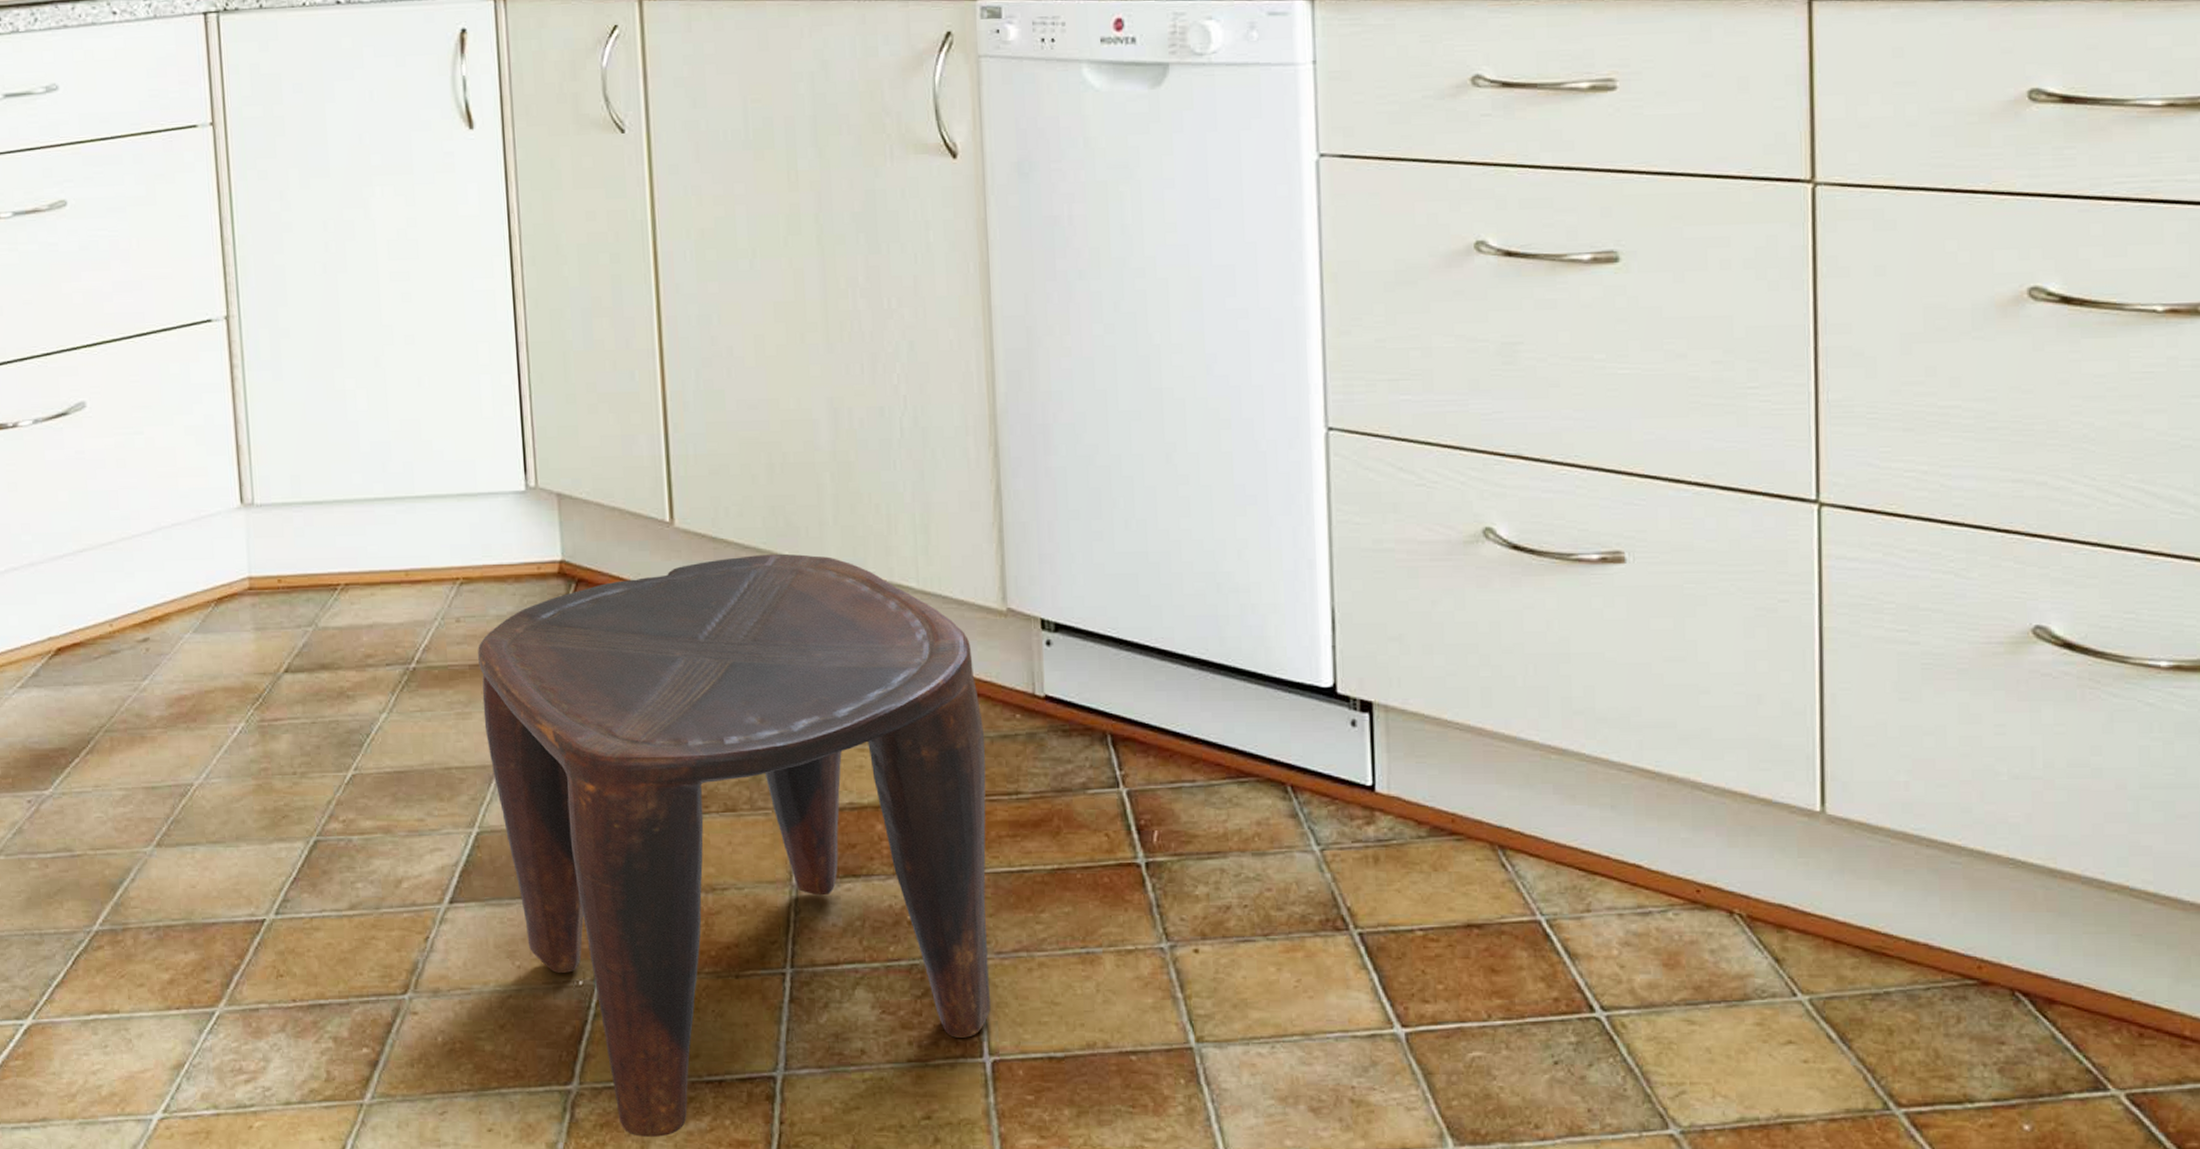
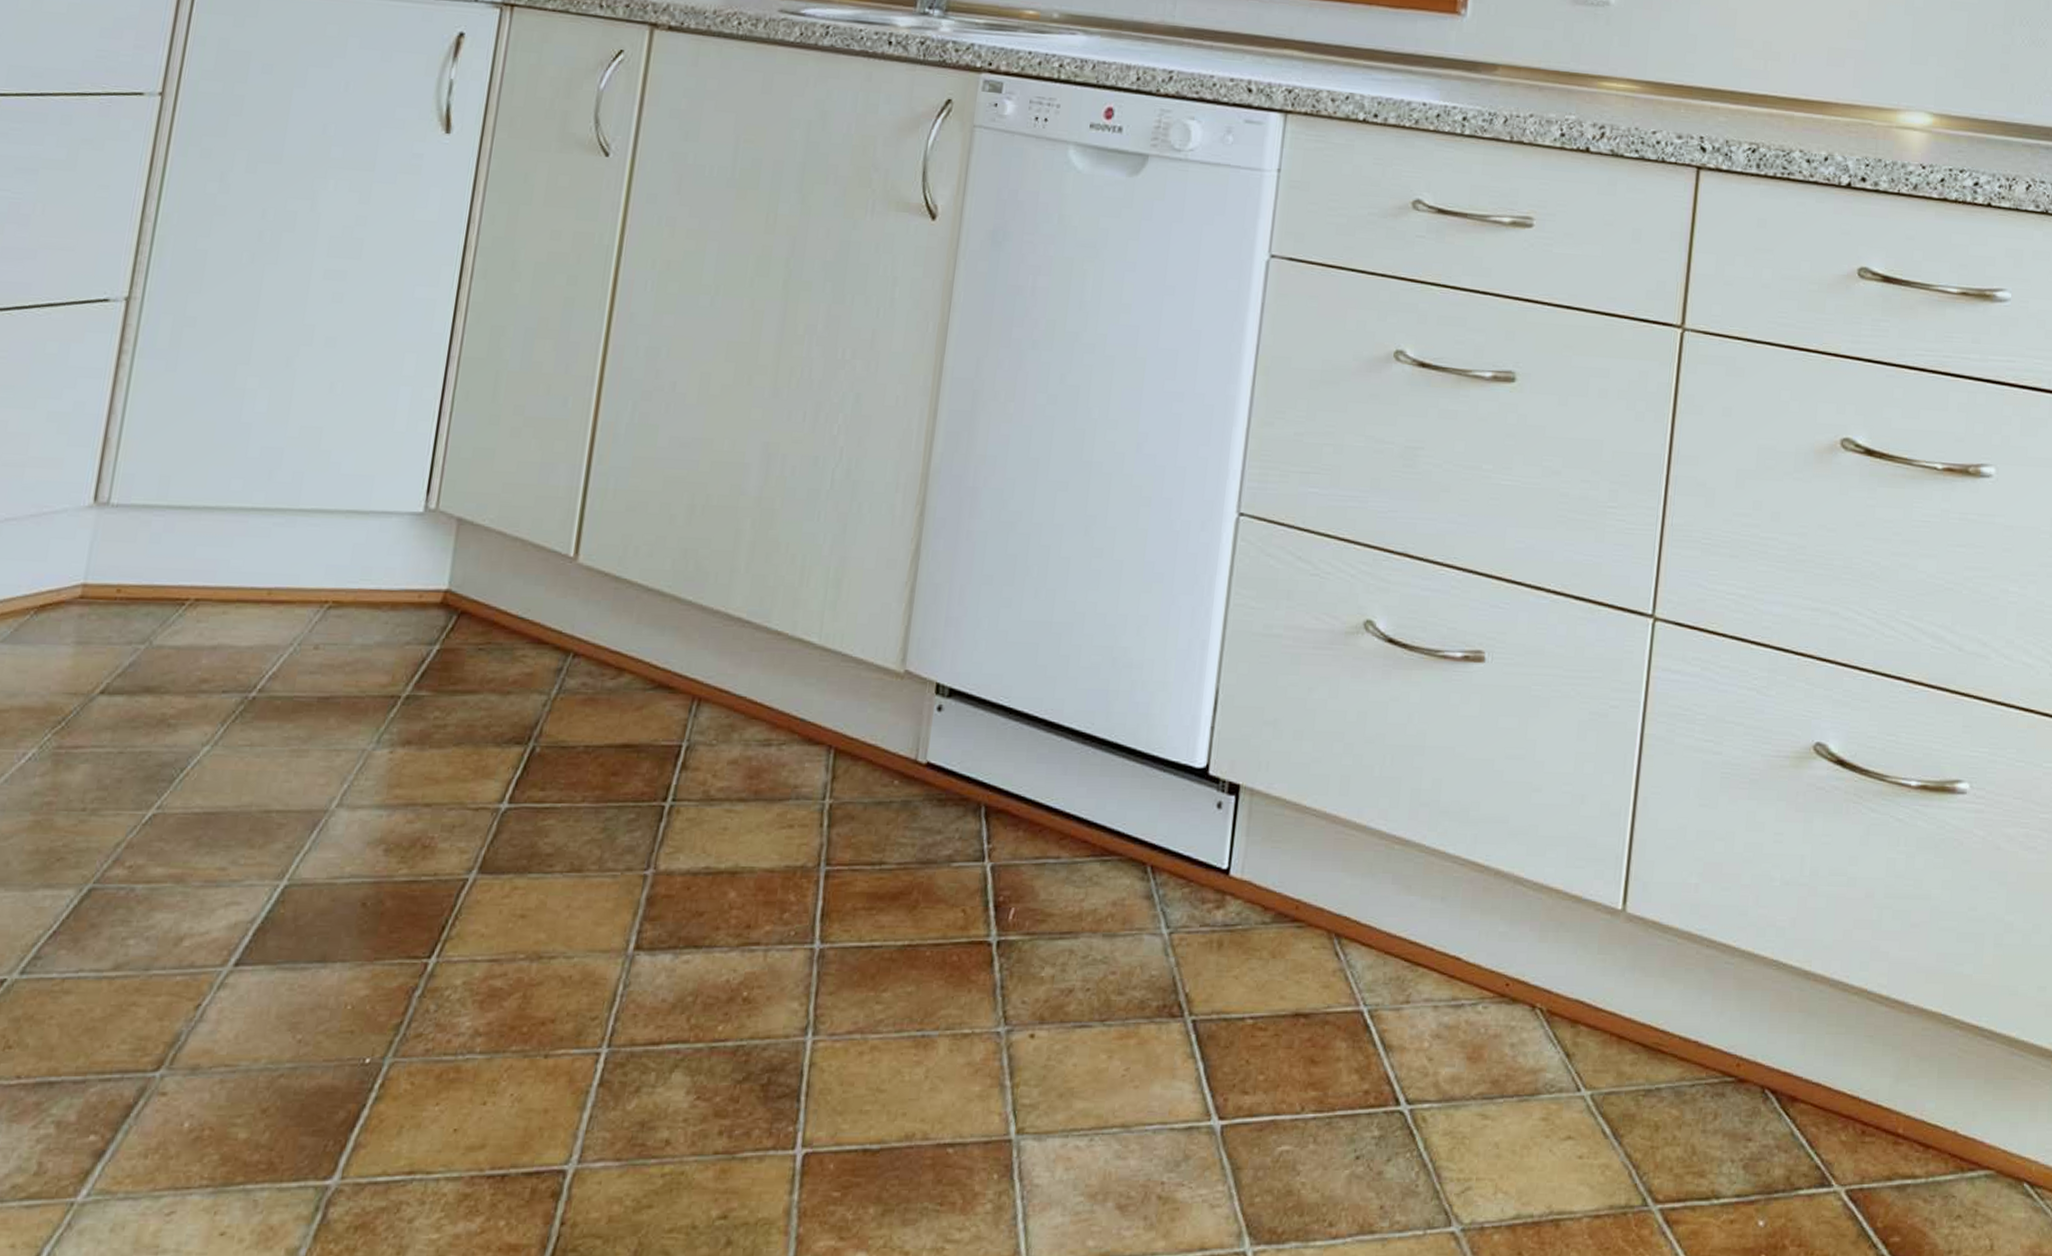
stool: present [478,553,991,1138] -> none [316,598,862,1242]

